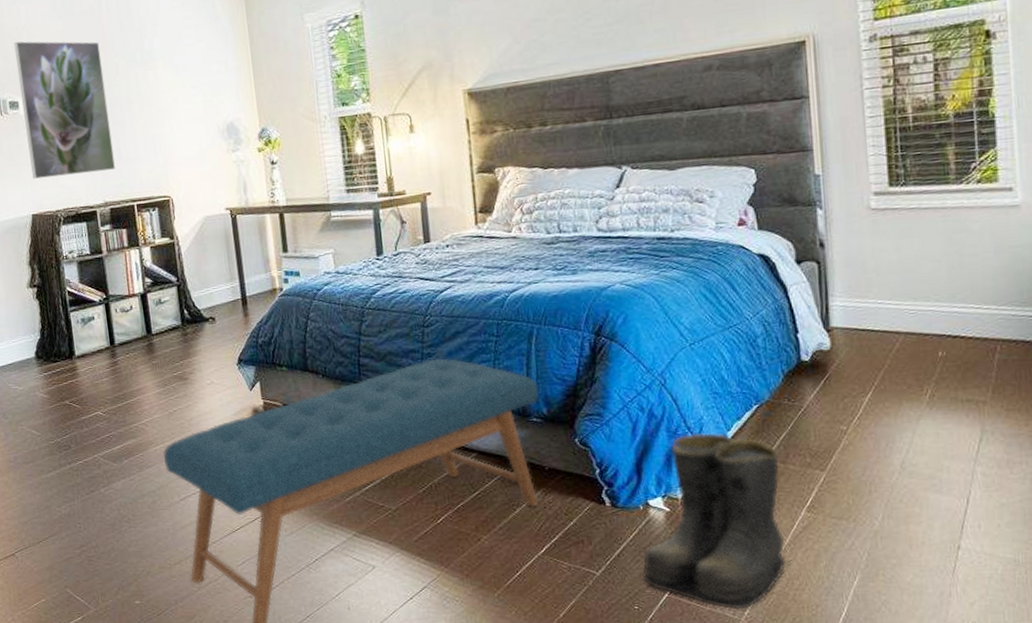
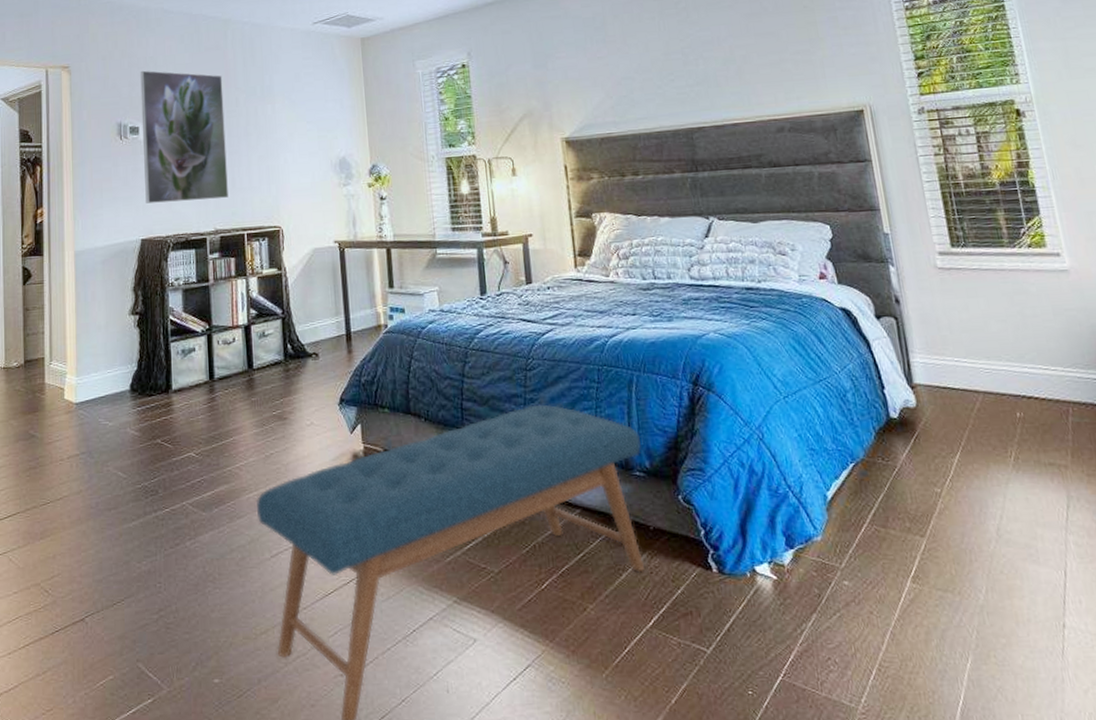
boots: present [642,433,792,610] -> none [753,492,903,697]

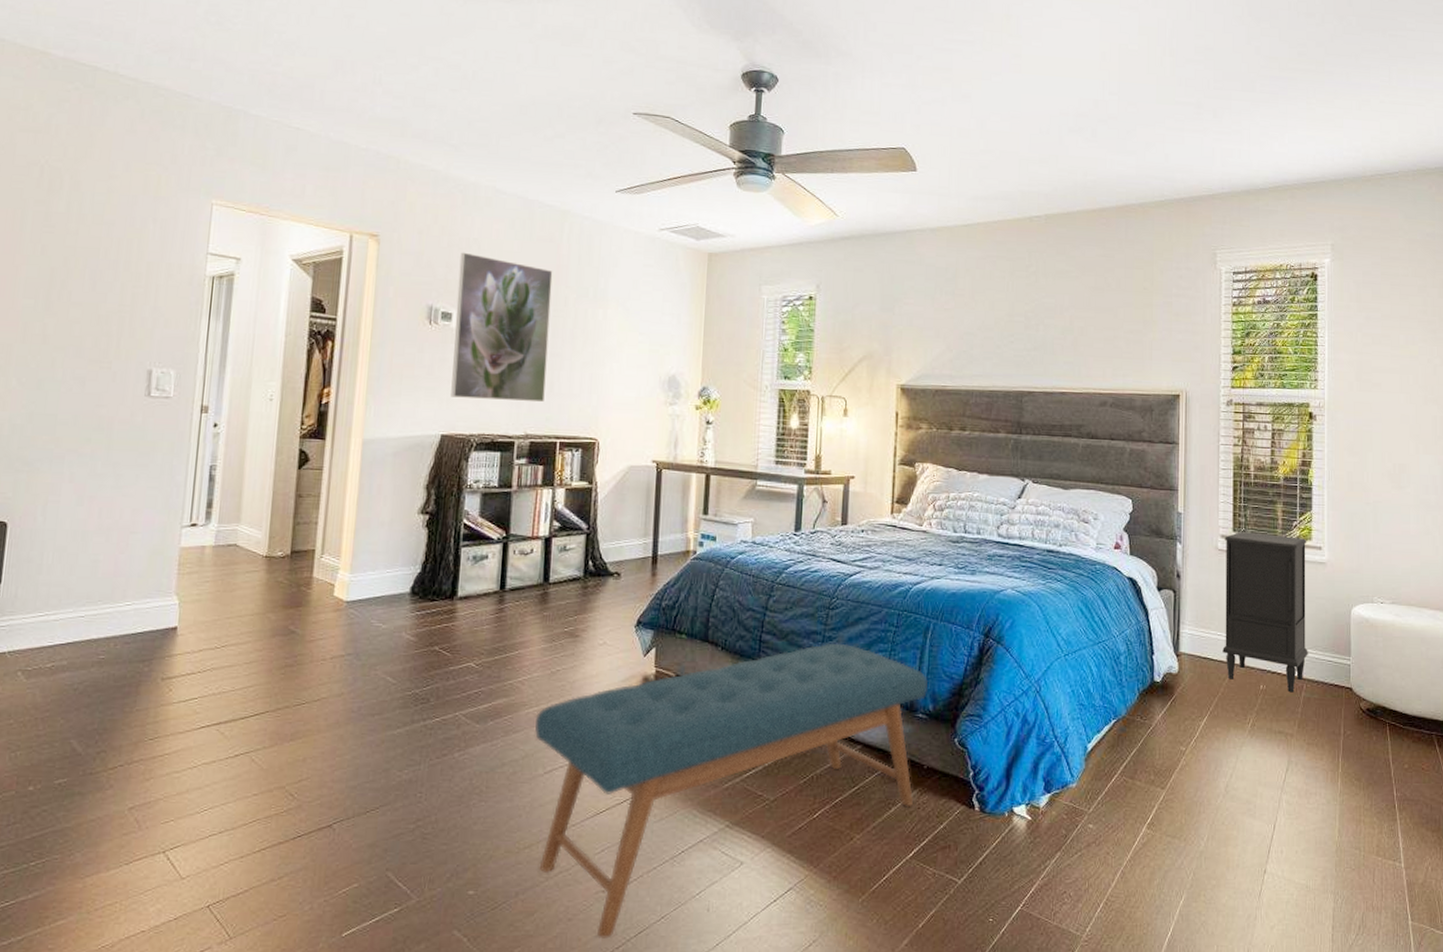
nightstand: none [943,245,1068,419] -> present [1222,532,1308,693]

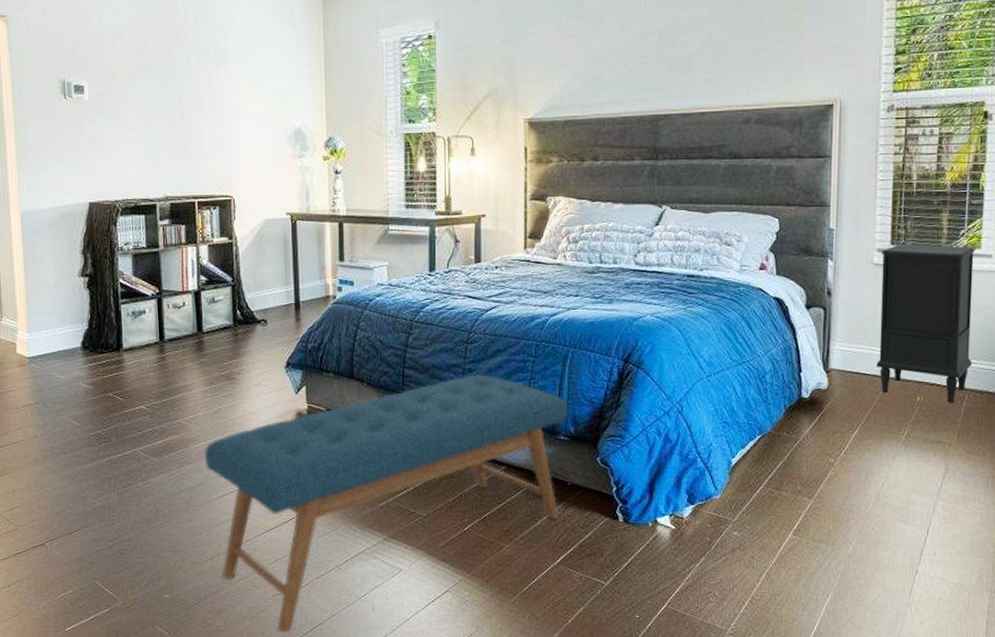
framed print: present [451,252,553,403] -> none [84,24,179,167]

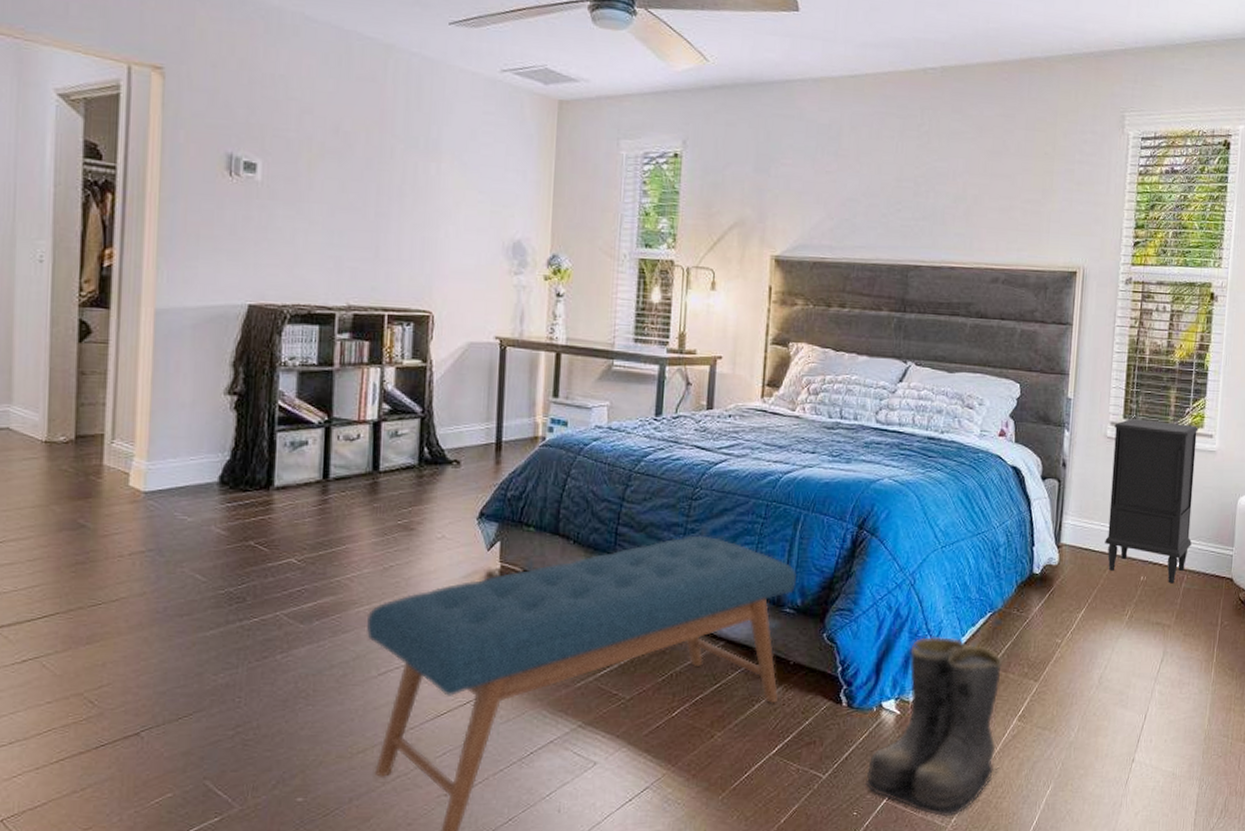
boots: none [646,459,776,621] -> present [865,637,1003,817]

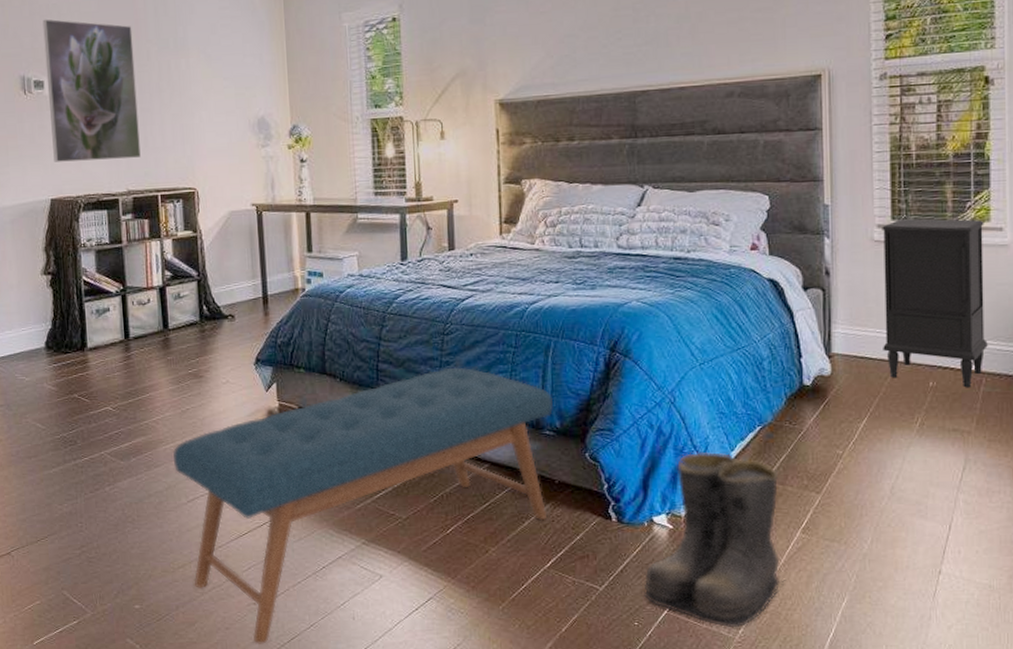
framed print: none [258,90,376,270] -> present [42,19,141,162]

